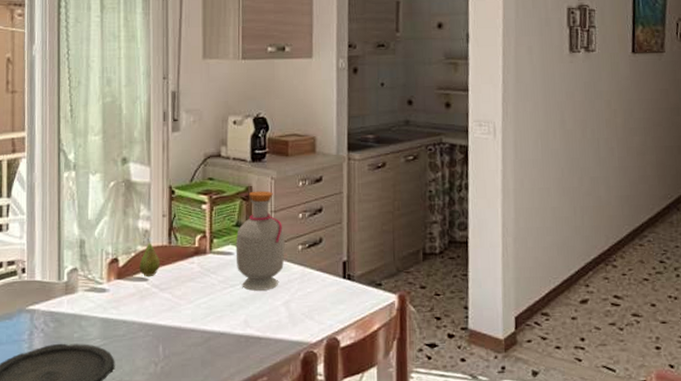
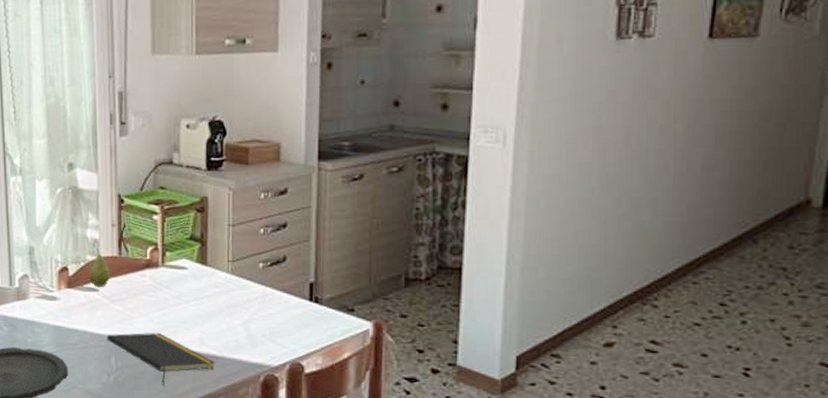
notepad: none [155,317,260,371] -> present [106,332,216,386]
bottle: present [235,190,285,291] -> none [190,202,244,309]

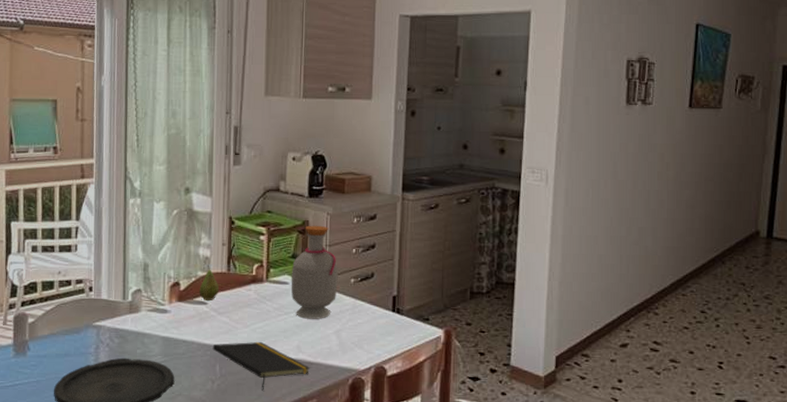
bottle: none [190,202,244,309] -> present [291,225,338,319]

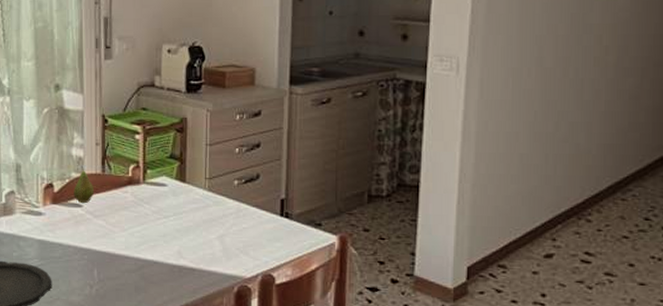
notepad: present [212,341,311,391] -> none [89,246,193,297]
bottle: present [291,225,338,319] -> none [169,123,220,224]

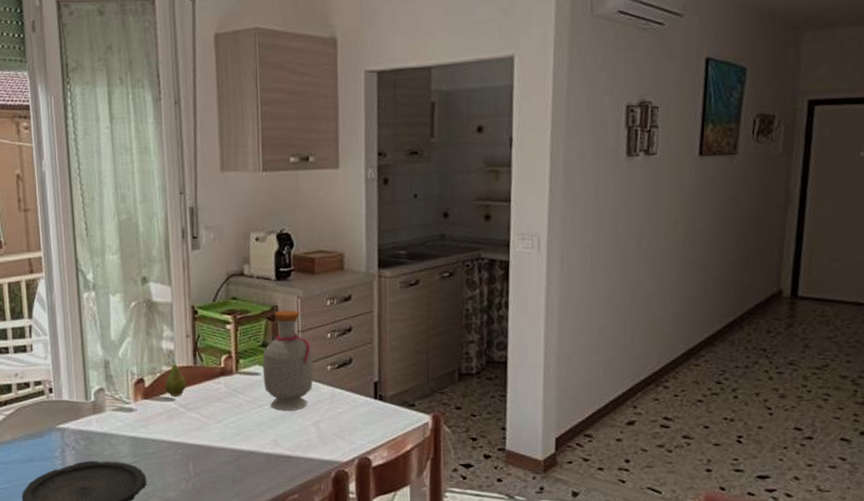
bottle: none [169,123,220,224] -> present [262,310,314,411]

